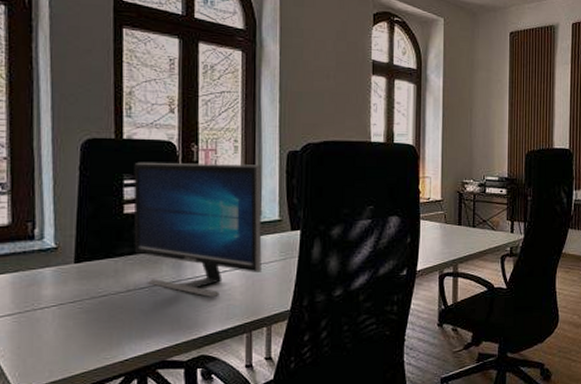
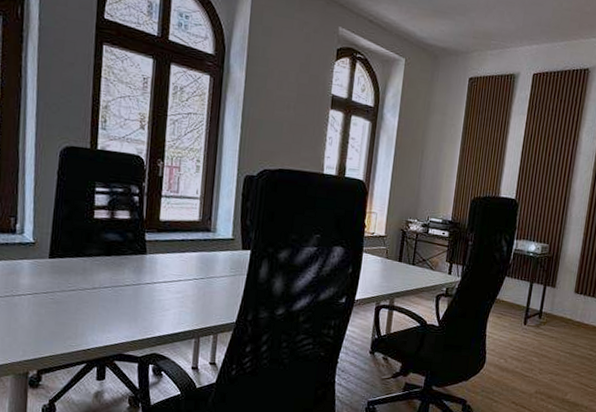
computer monitor: present [133,162,262,298] -> none [101,172,220,303]

